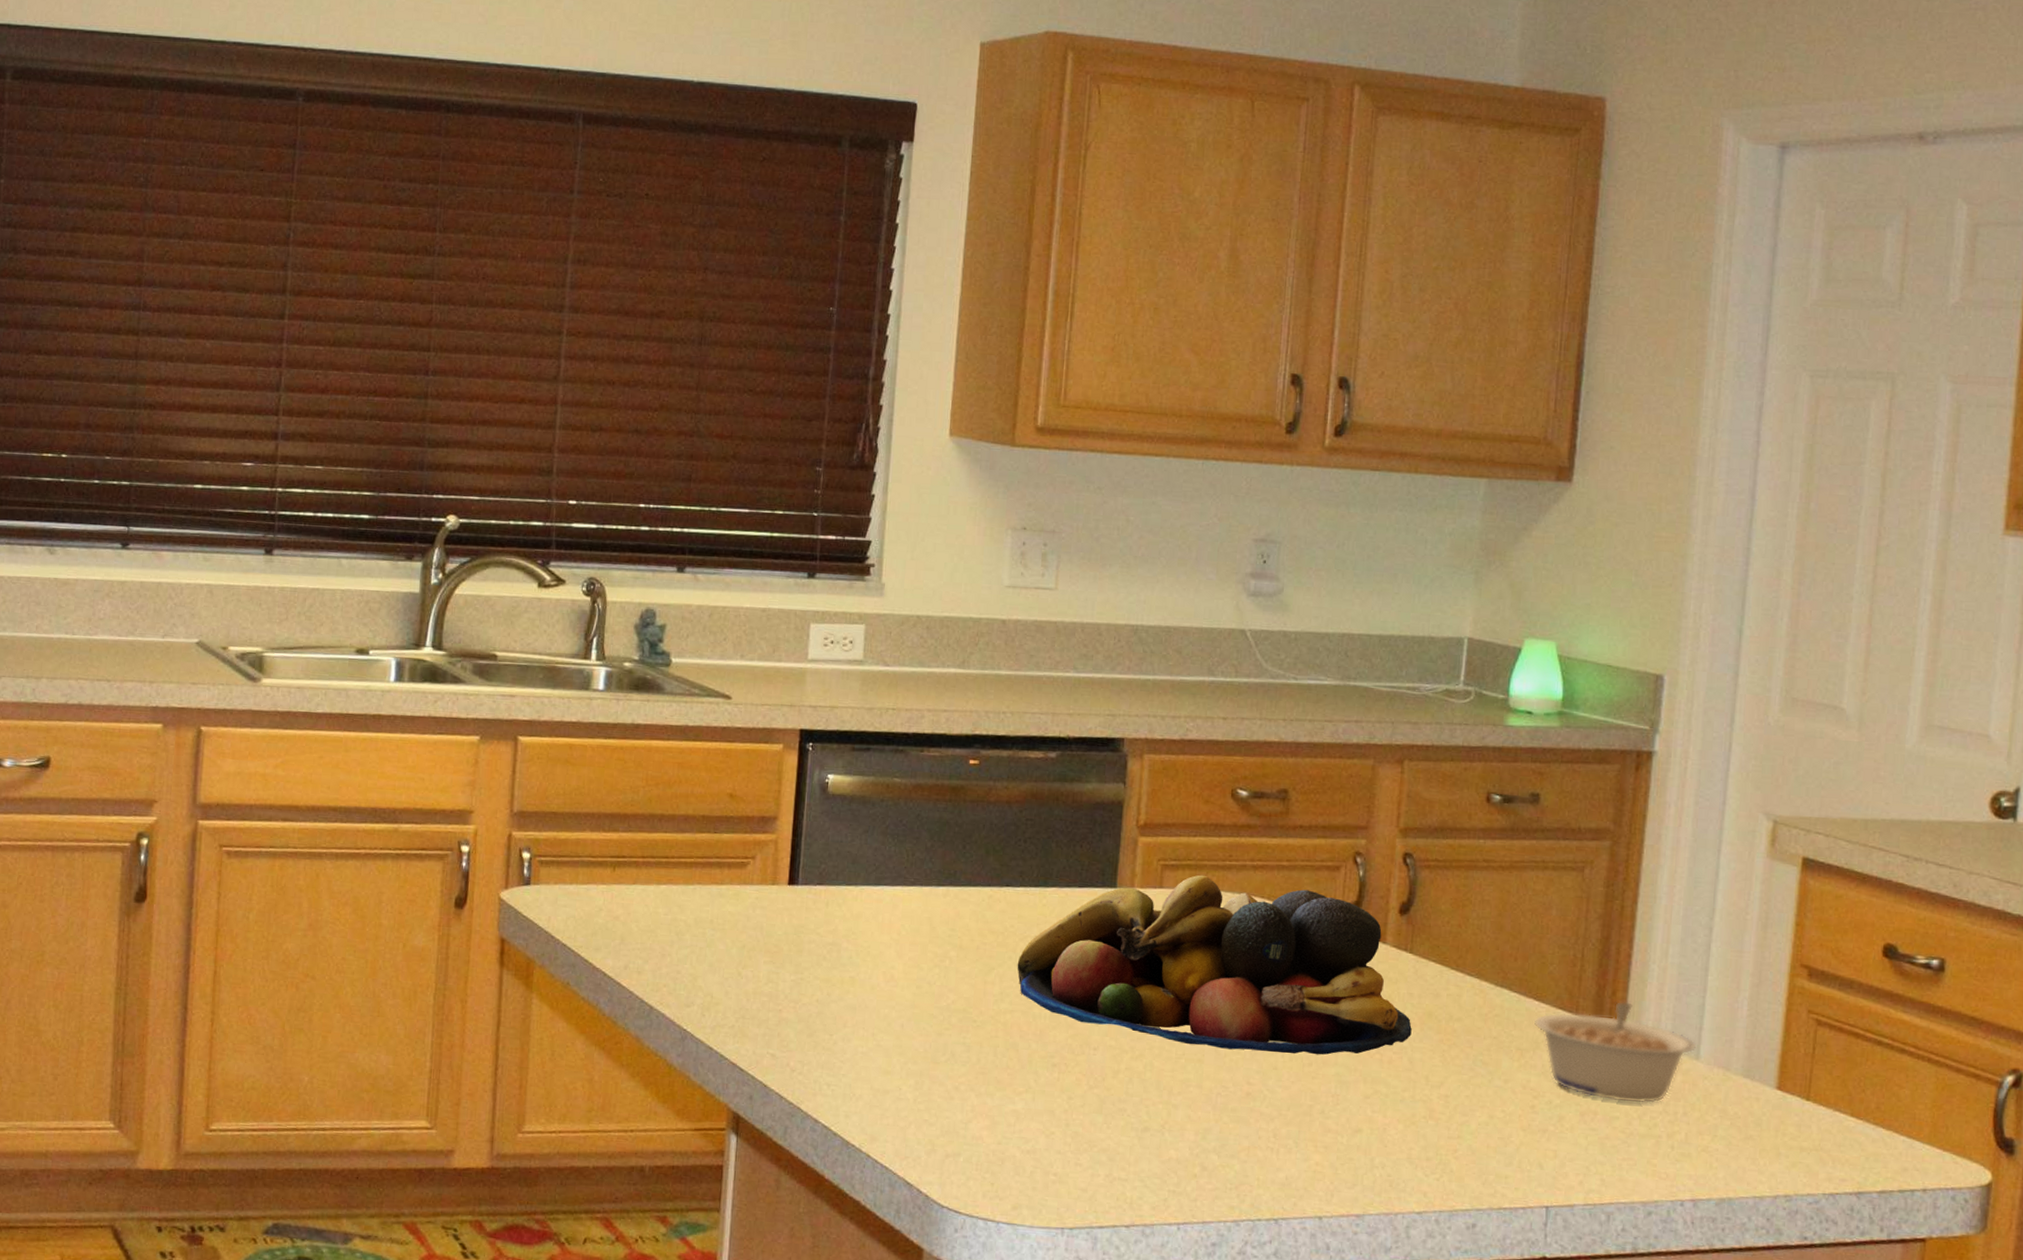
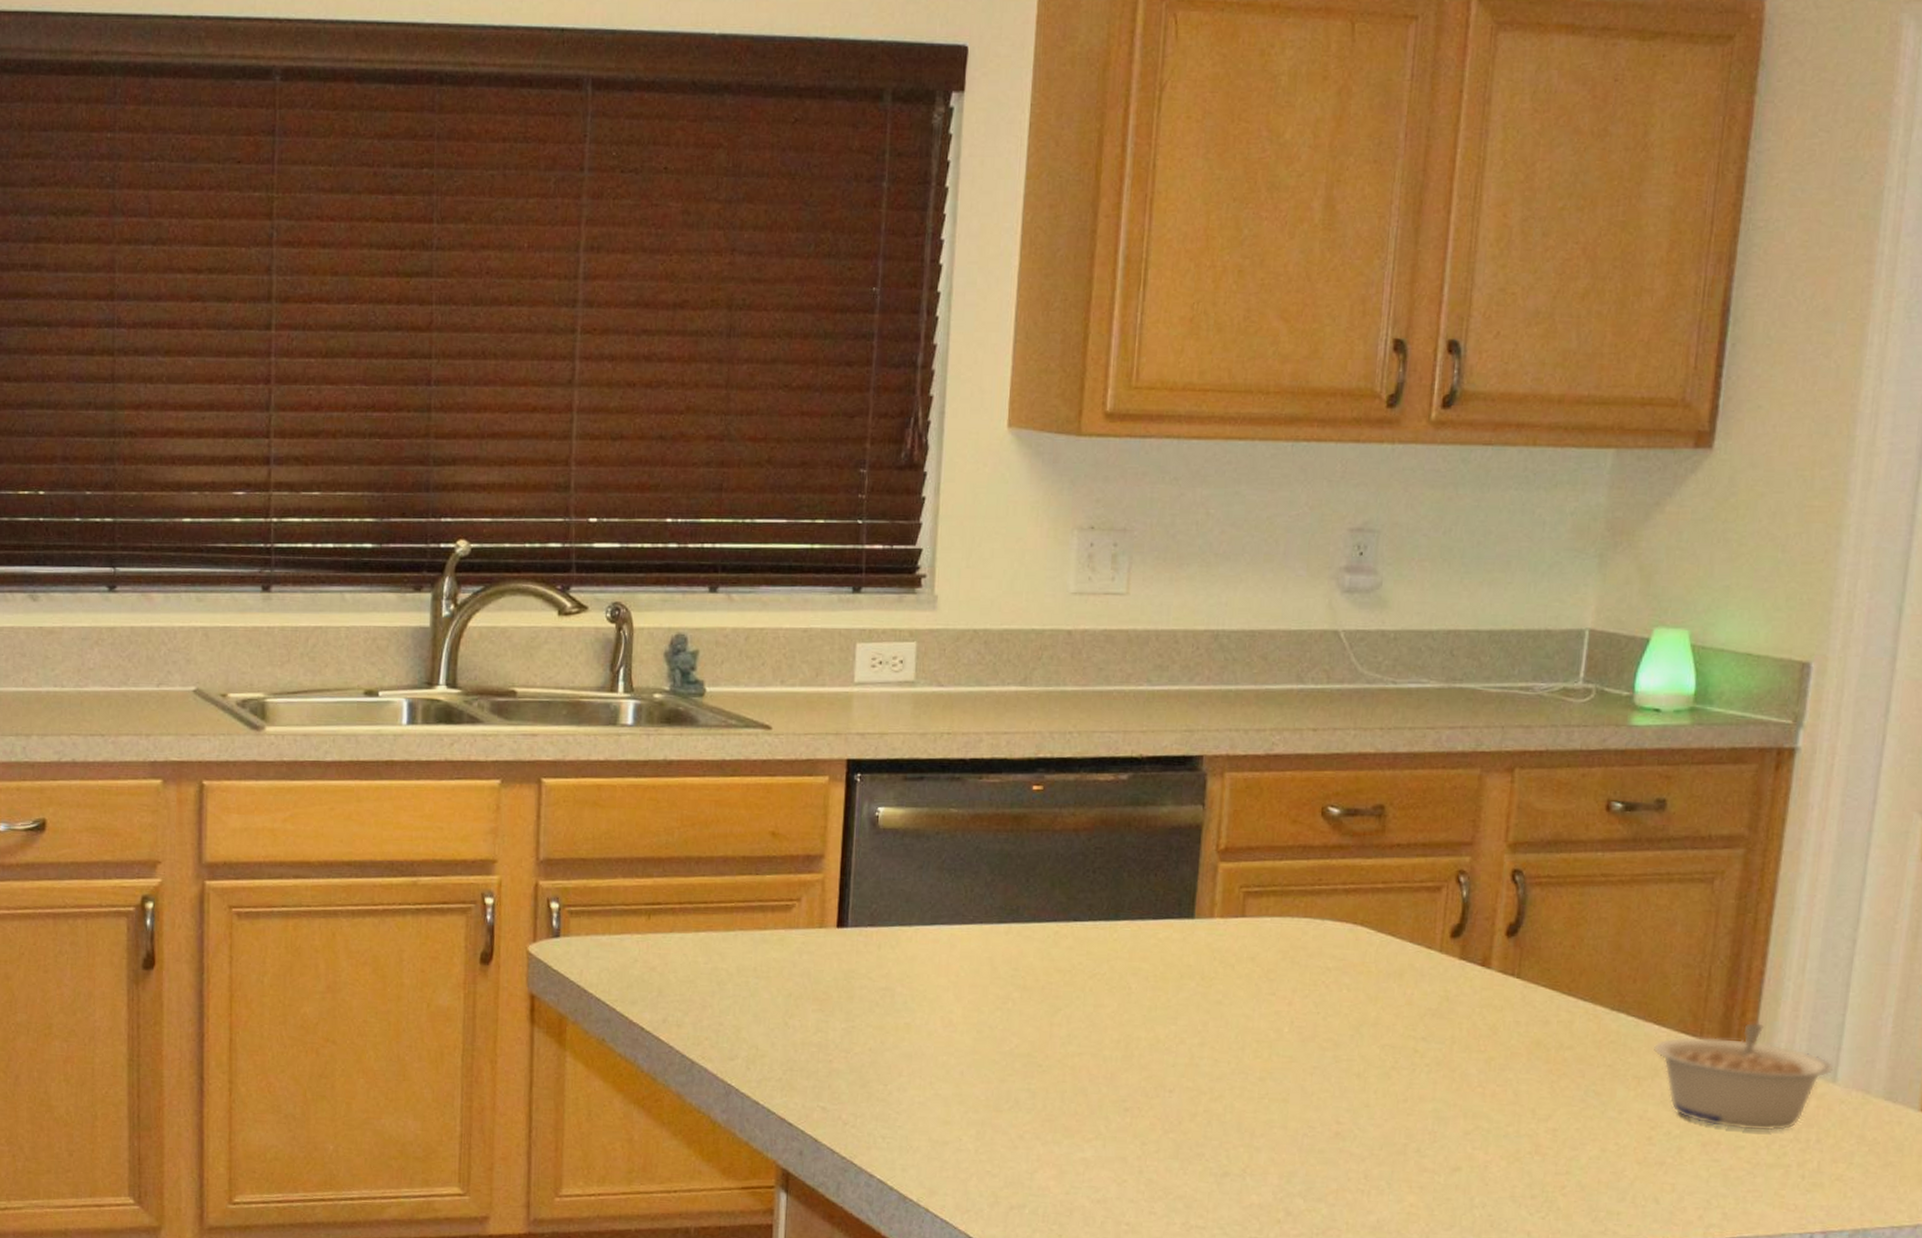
fruit bowl: present [1017,874,1412,1055] -> none [1085,901,1518,1090]

